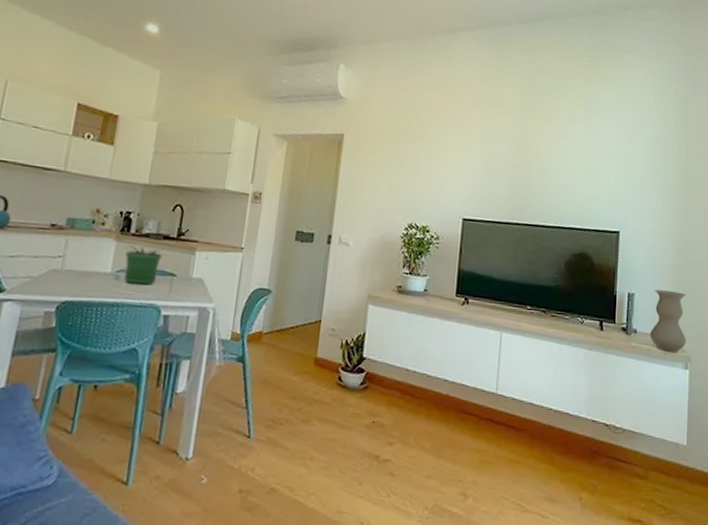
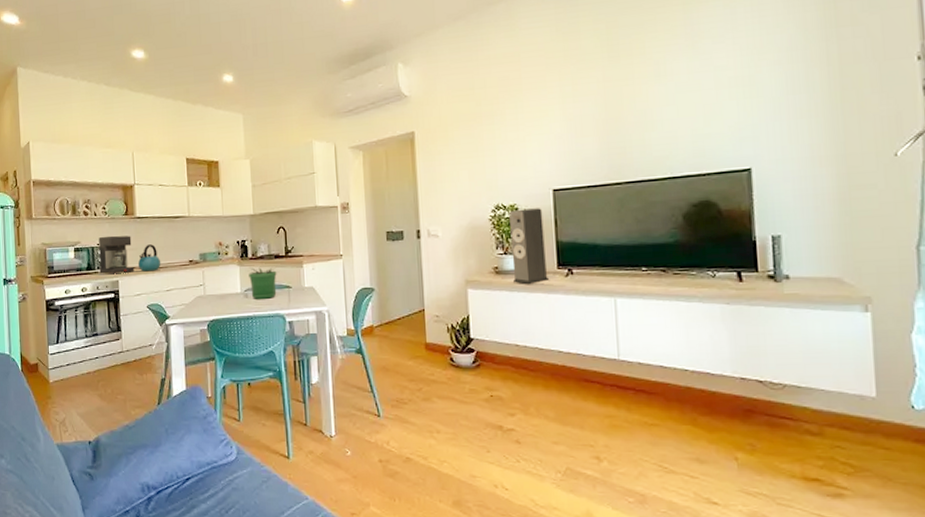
speaker: none [414,231,451,309] -> present [509,208,550,285]
vase: present [649,289,687,354] -> none [808,224,864,296]

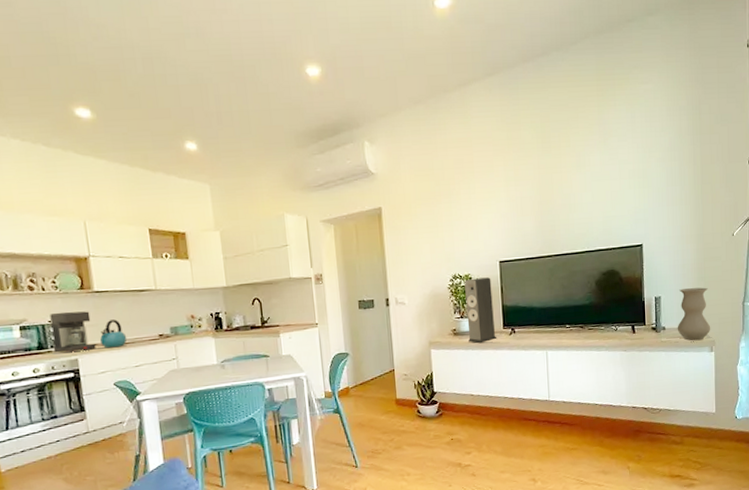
planter: present [248,267,278,299] -> none [224,338,255,370]
vase: none [808,224,864,296] -> present [677,287,711,341]

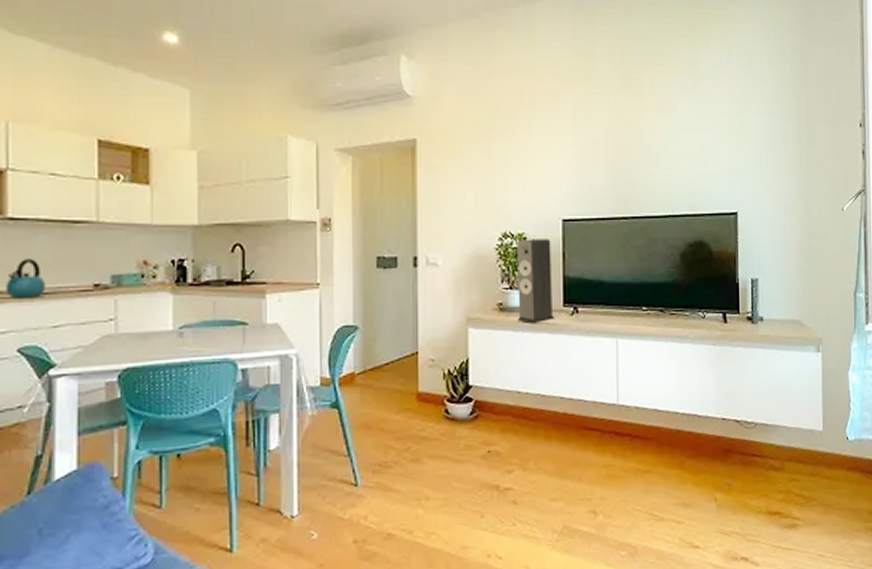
vase: present [677,287,711,341] -> none [777,271,818,338]

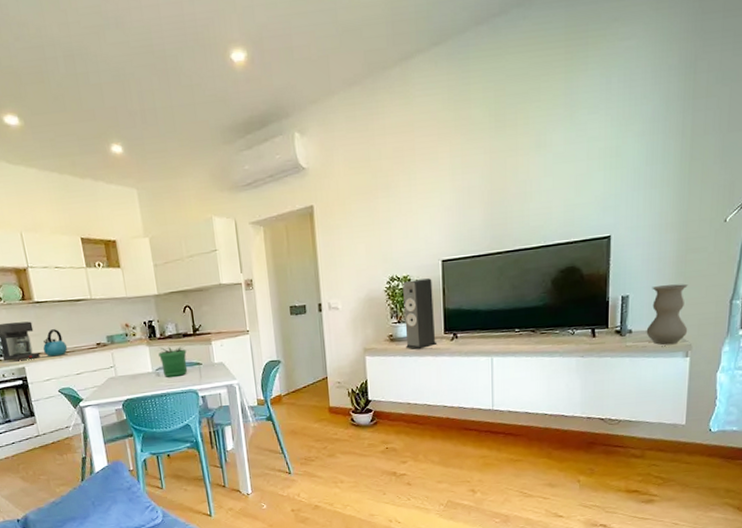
planter: none [186,296,230,340] -> present [158,346,188,377]
vase: none [777,271,818,338] -> present [646,283,688,346]

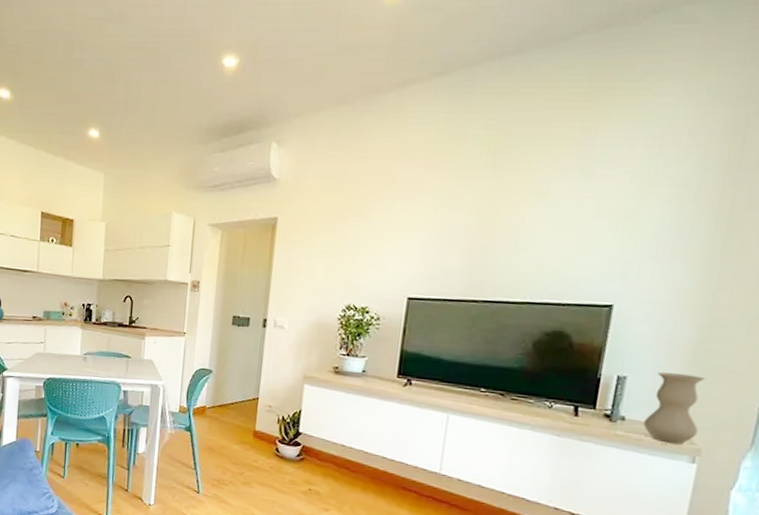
planter: present [158,346,188,377] -> none [90,332,120,366]
speaker: present [403,278,438,350] -> none [351,312,393,390]

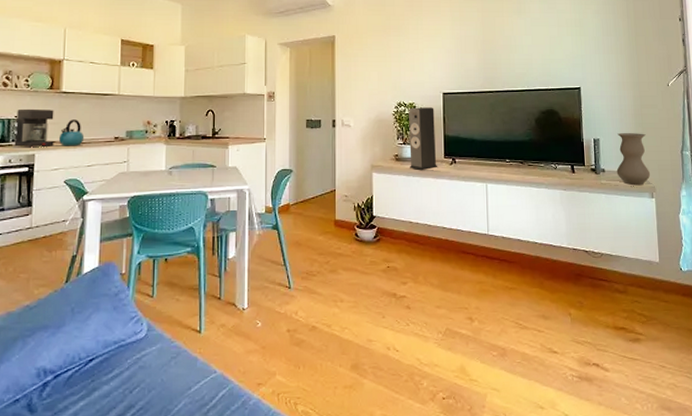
speaker: none [351,312,393,390] -> present [409,107,438,171]

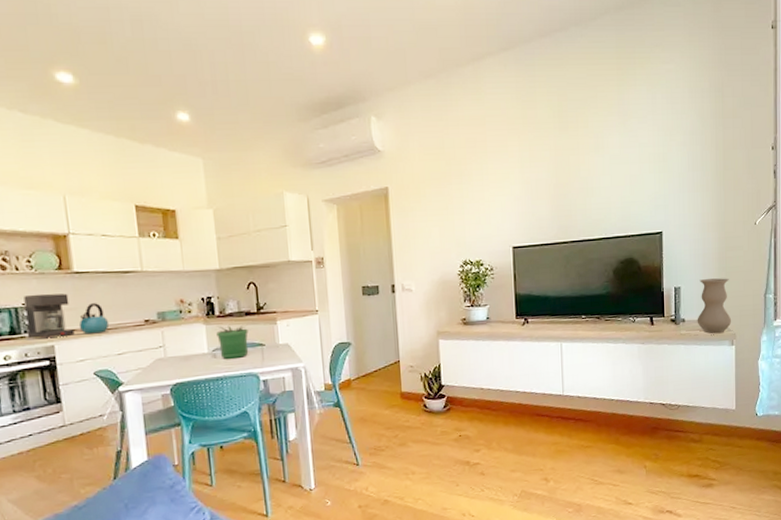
planter: none [175,147,204,177] -> present [216,325,250,359]
speaker: present [409,107,438,171] -> none [475,264,510,334]

